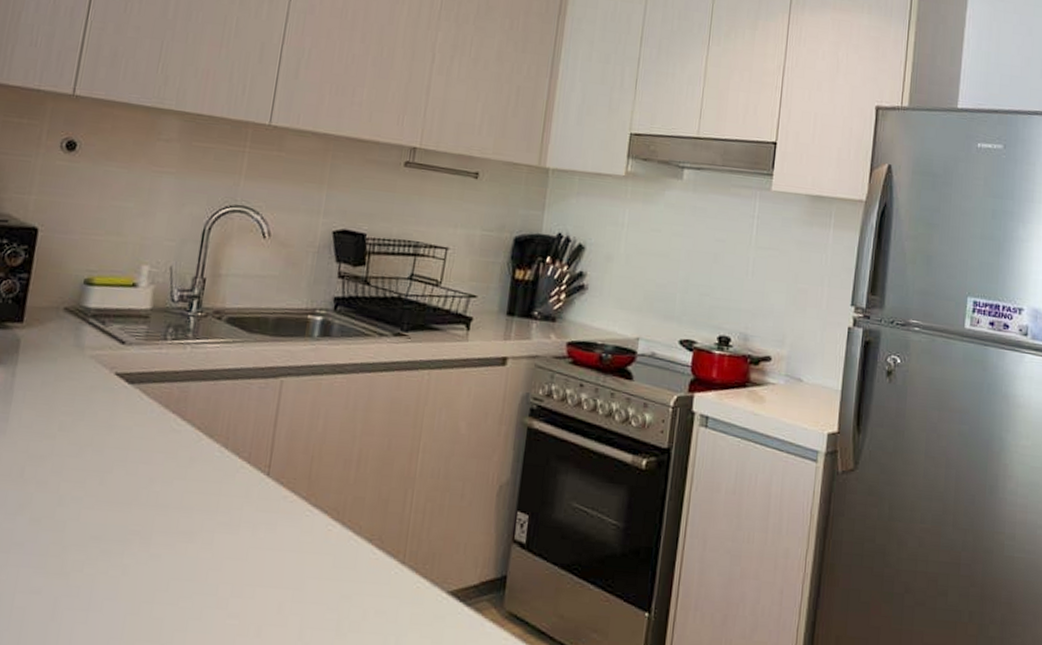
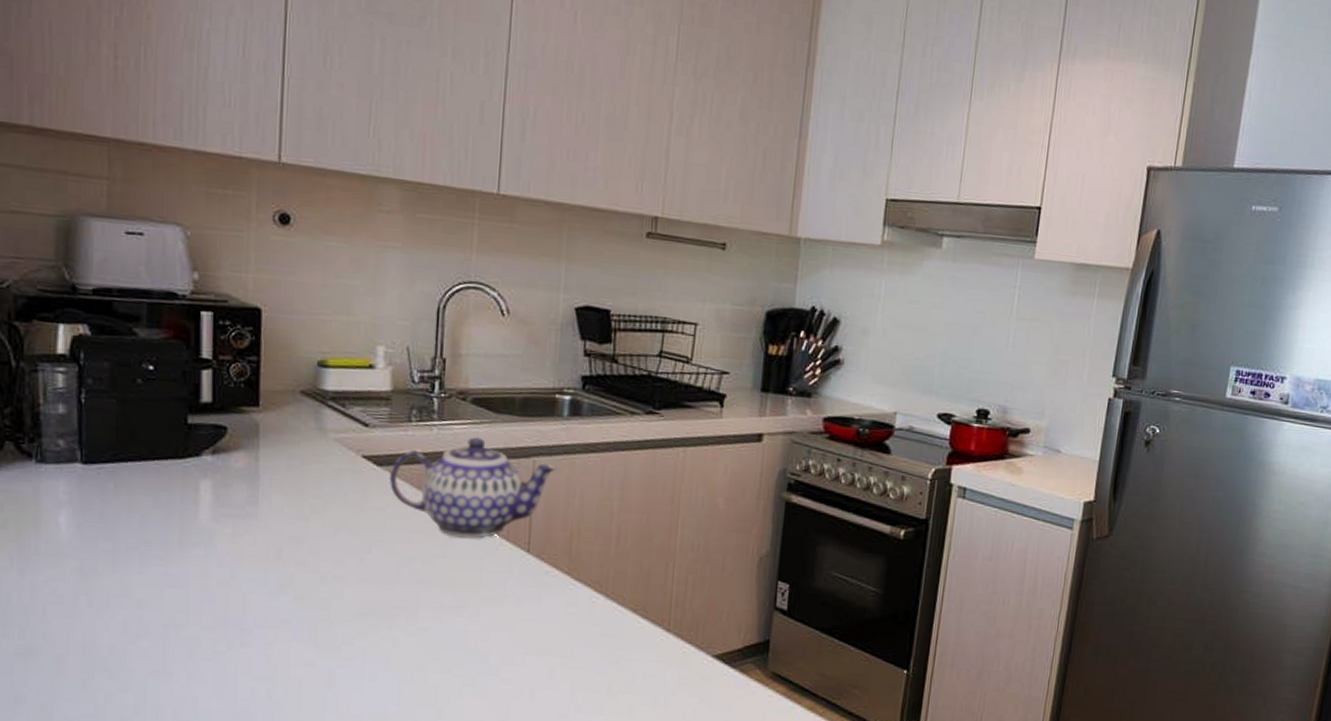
teapot: none [137,356,303,460] -> present [388,437,557,539]

